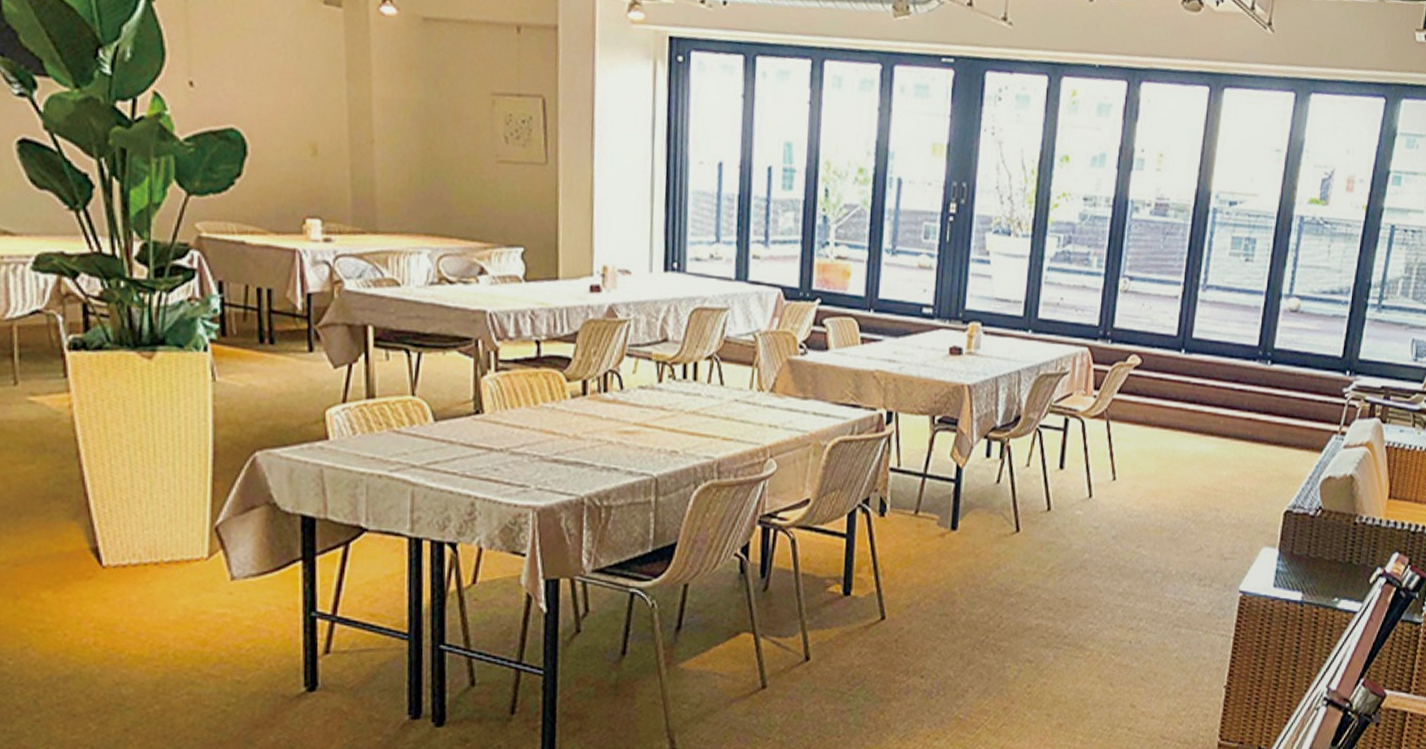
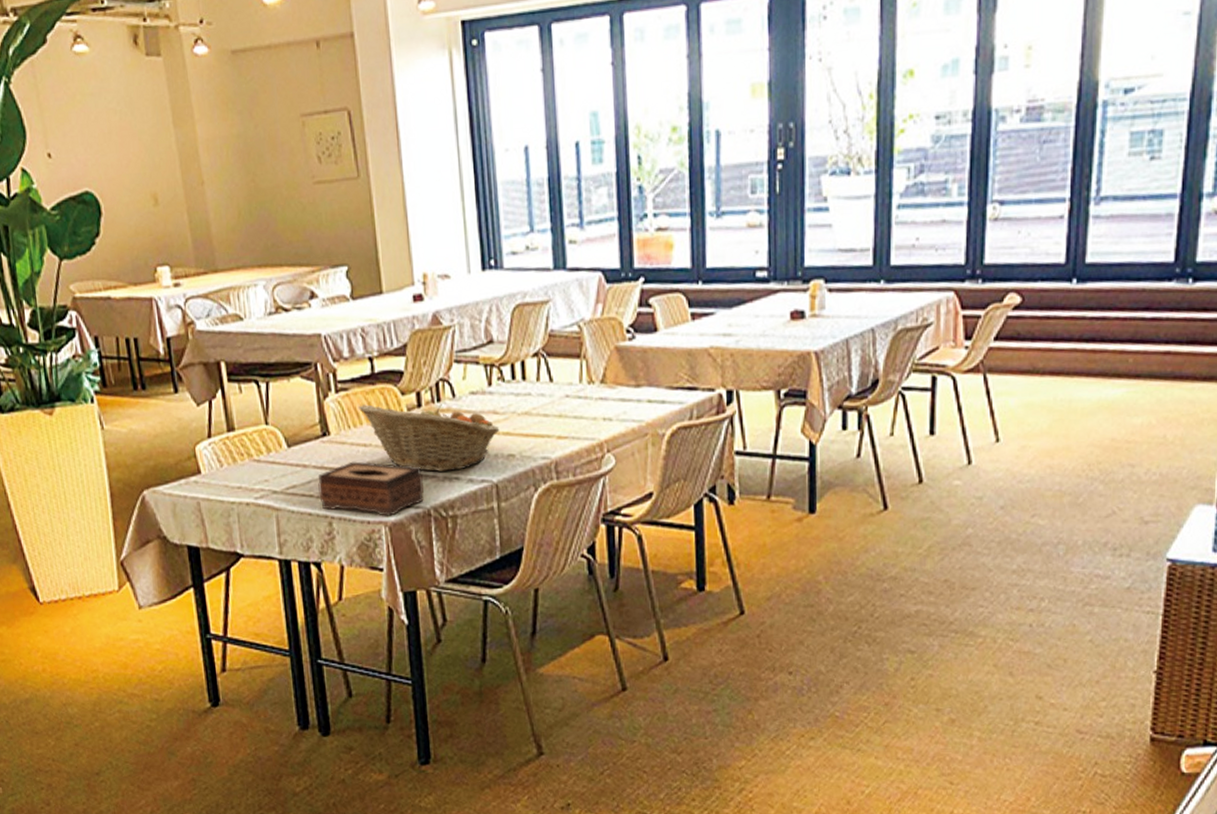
tissue box: none [463,442,581,501] -> present [318,461,424,516]
fruit basket: none [519,387,665,461] -> present [359,403,500,472]

